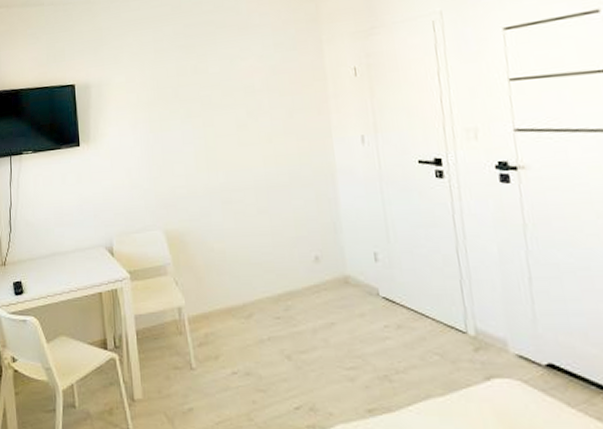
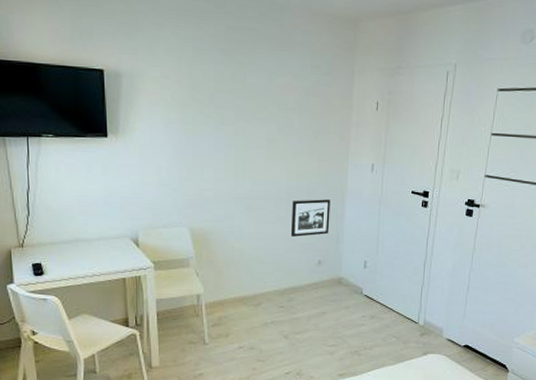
picture frame: none [273,182,323,231] -> present [290,199,331,238]

